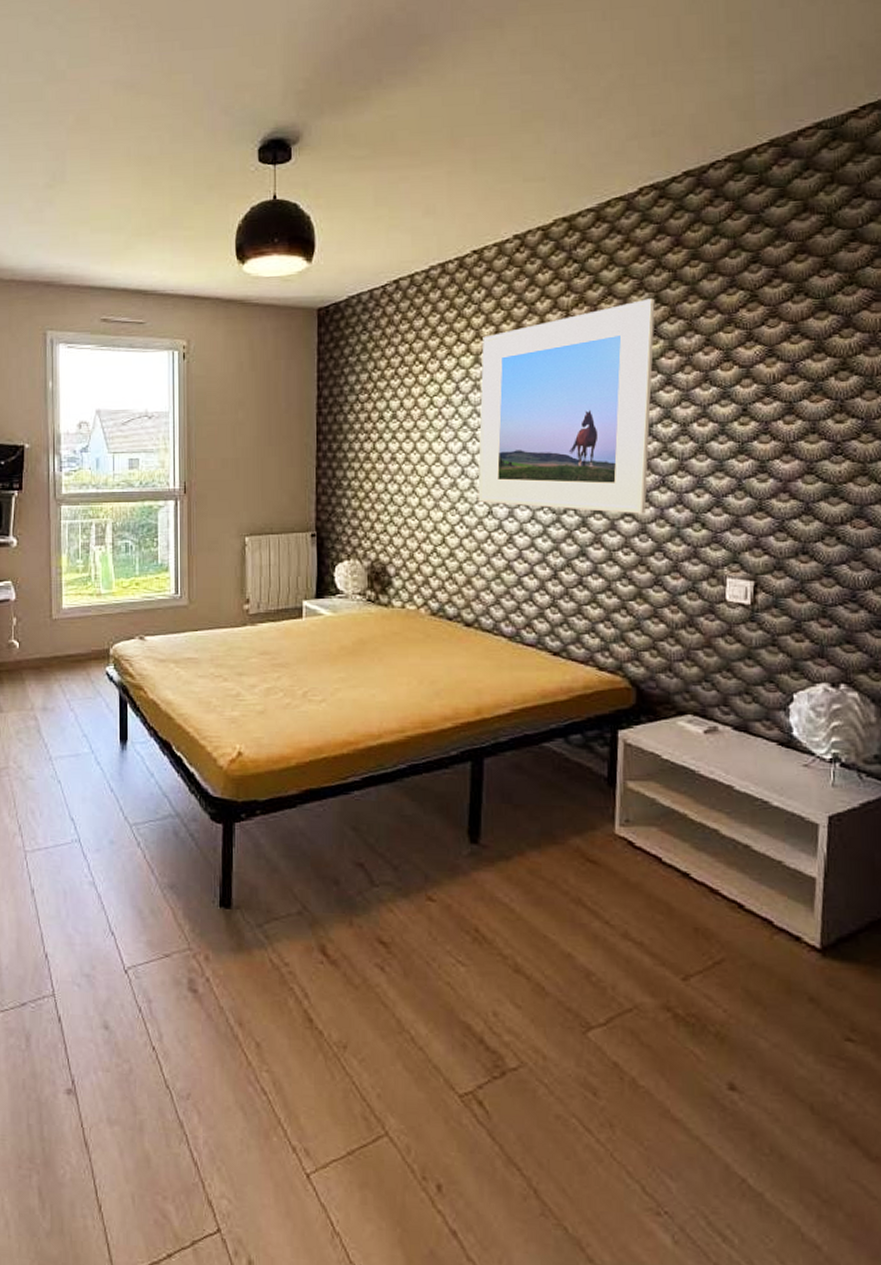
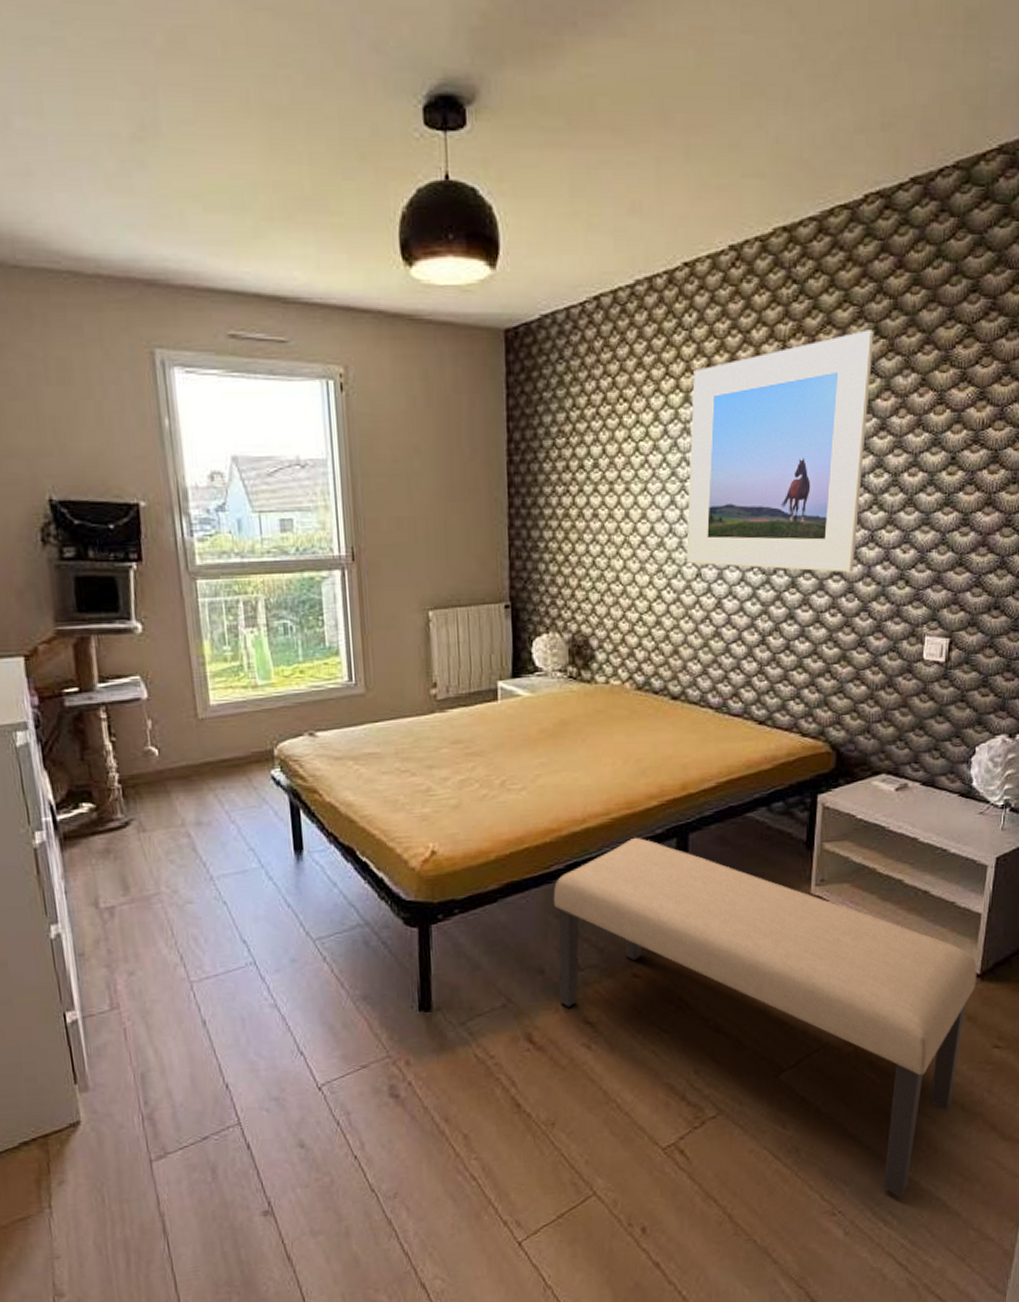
bench: none [349,757,817,1209] -> present [553,837,977,1198]

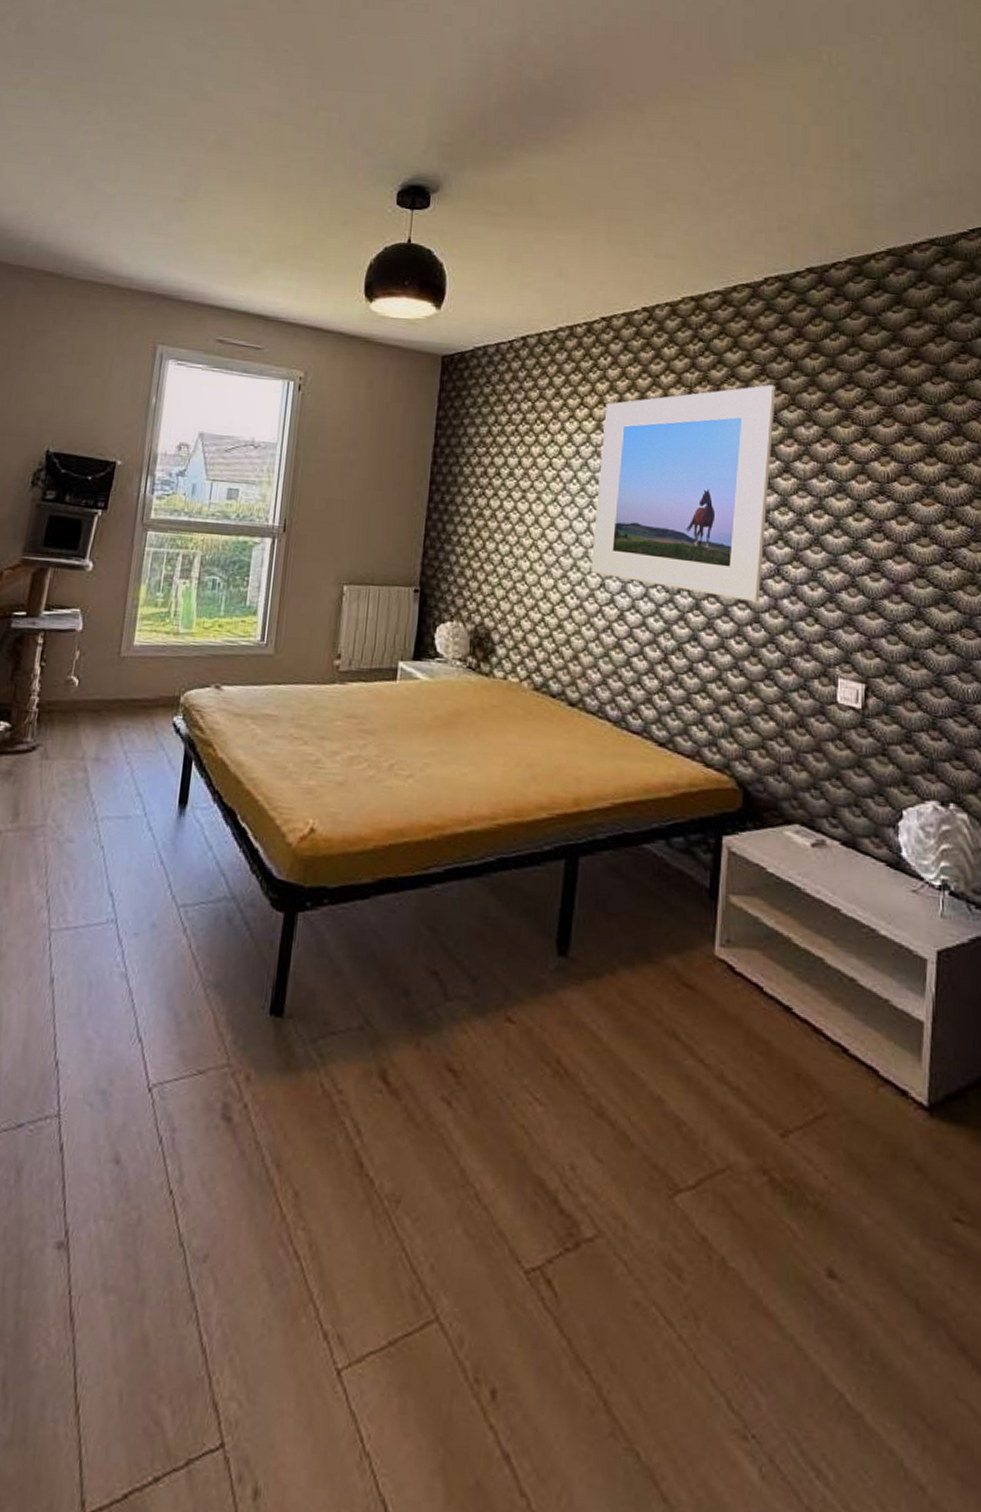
bench: present [553,837,977,1198] -> none [422,850,924,1435]

